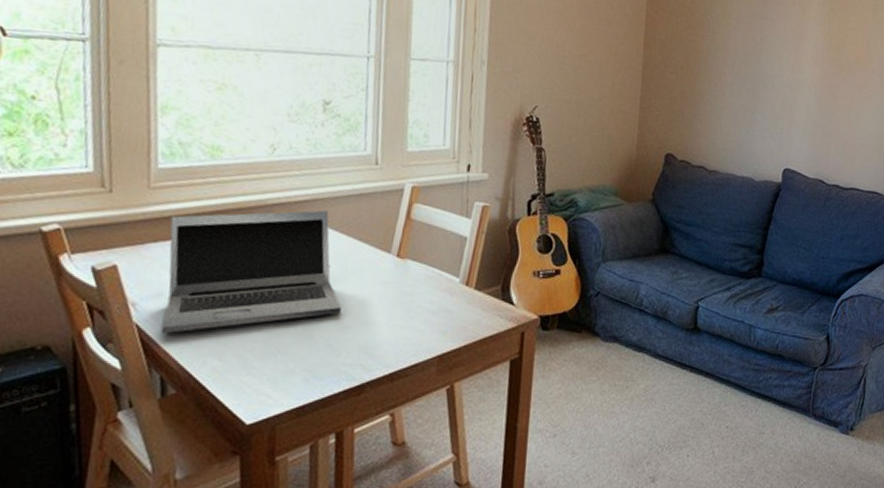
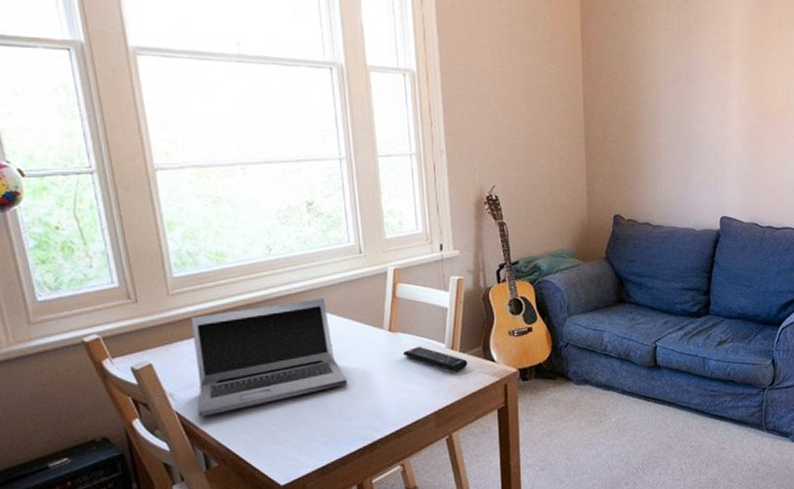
remote control: none [410,277,483,312] -> present [403,346,468,372]

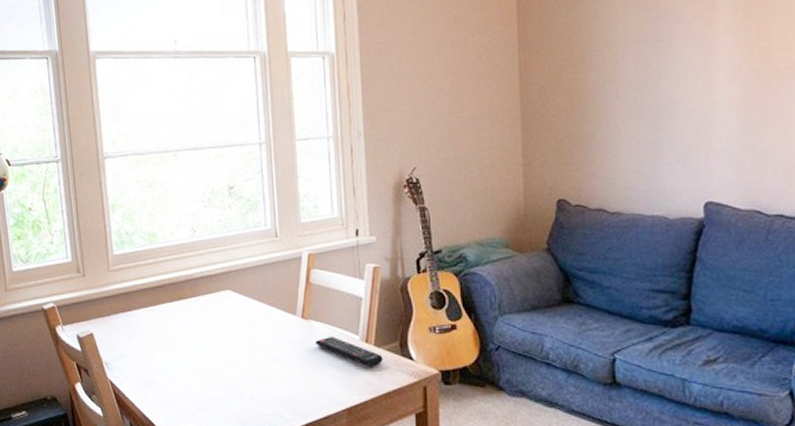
laptop: present [191,298,347,417] -> none [125,280,259,387]

